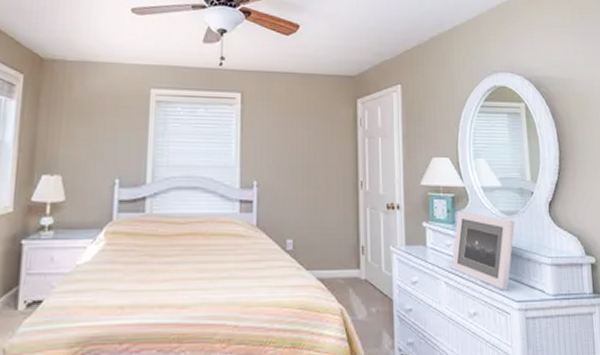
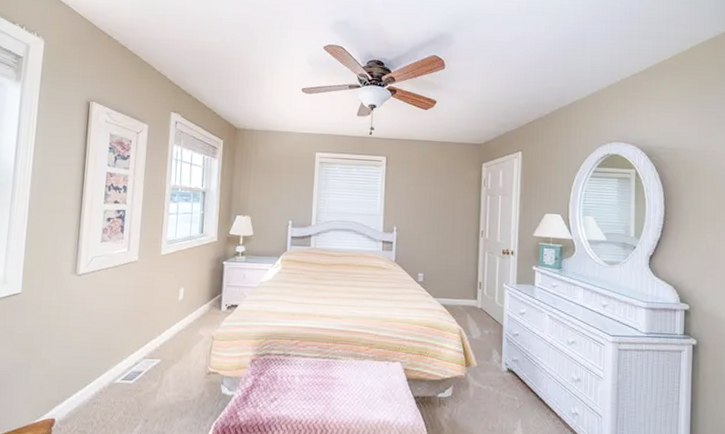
picture frame: present [451,211,515,290] -> none [555,259,616,326]

